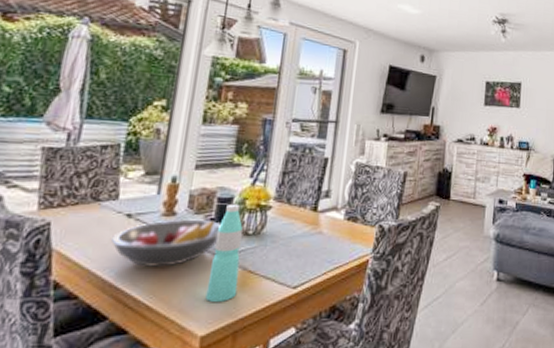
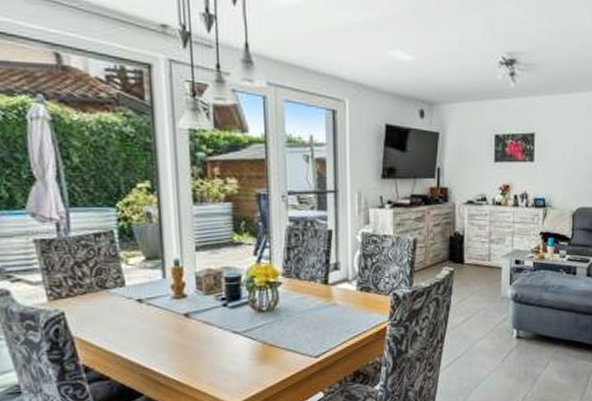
fruit bowl: present [111,219,221,267] -> none [128,299,233,347]
water bottle: present [205,203,243,302] -> none [230,282,261,374]

